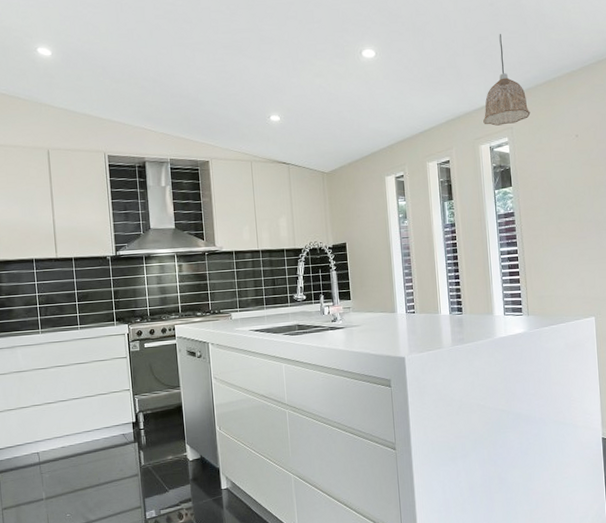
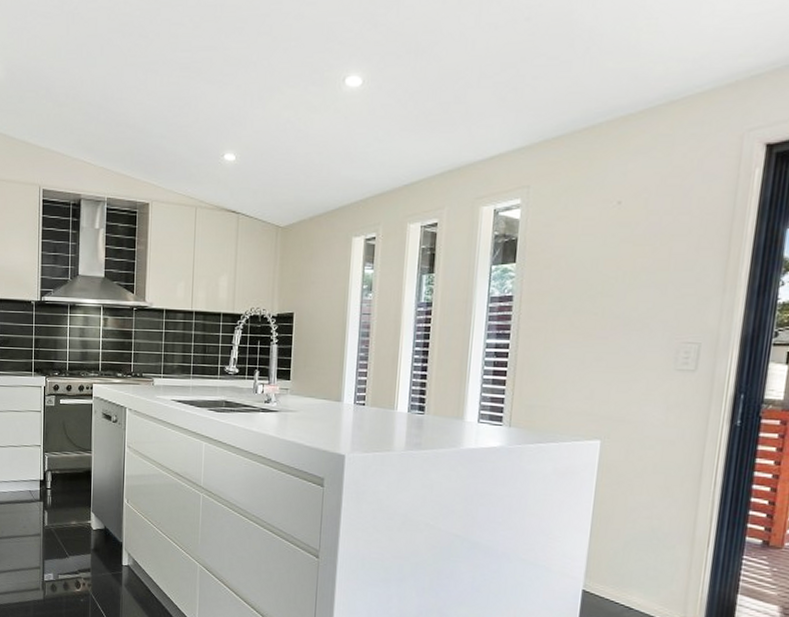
pendant lamp: present [483,34,531,126] -> none [490,60,559,182]

